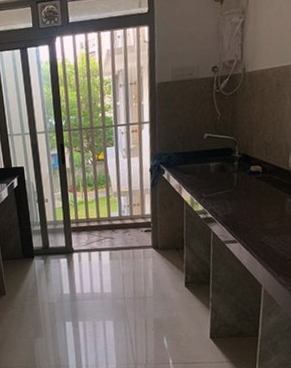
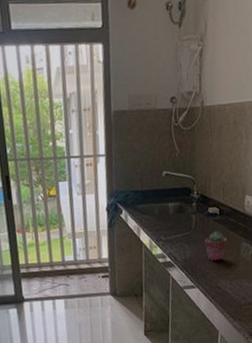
potted succulent: none [246,188,271,217] -> present [204,231,228,261]

